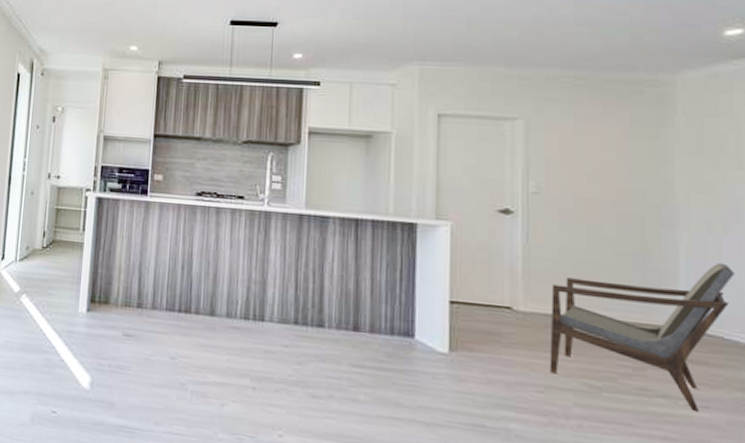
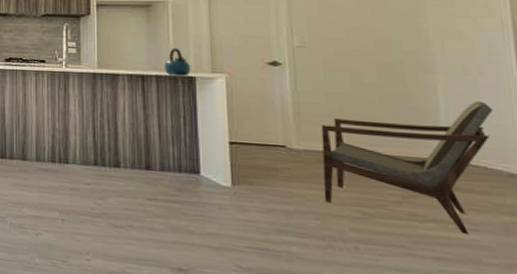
kettle: none [381,188,412,222] -> present [164,48,191,76]

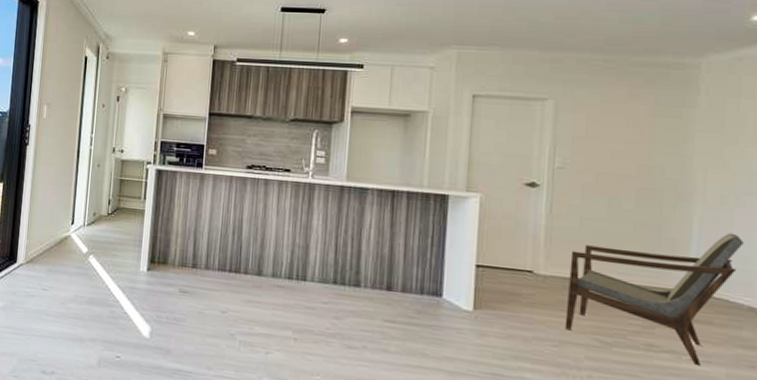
kettle: present [164,48,191,76] -> none [416,162,445,194]

